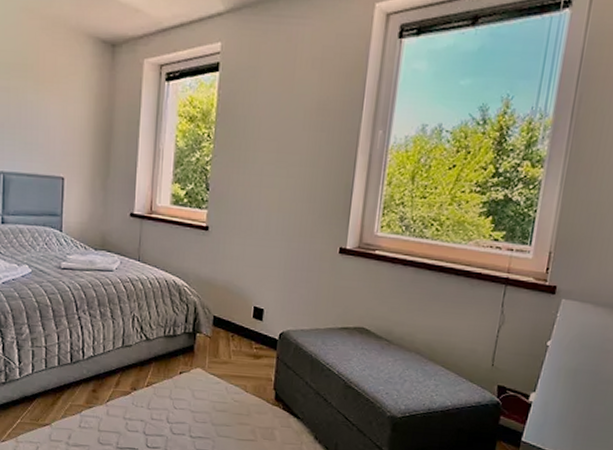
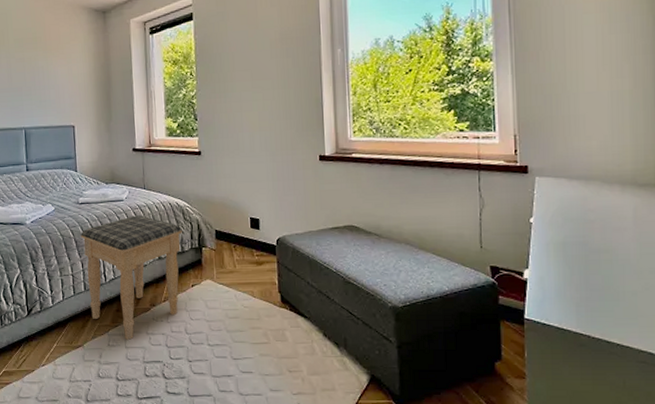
footstool: none [60,289,176,423] -> present [81,215,182,340]

